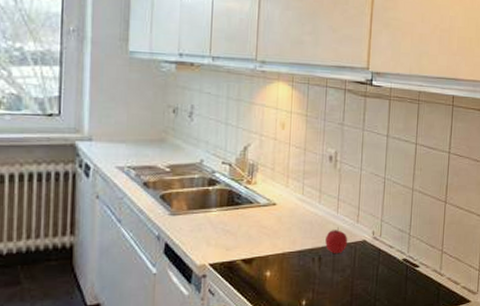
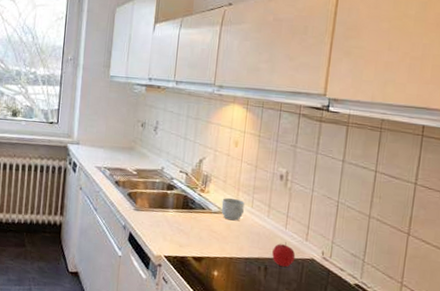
mug: none [270,186,296,212] -> present [221,197,245,221]

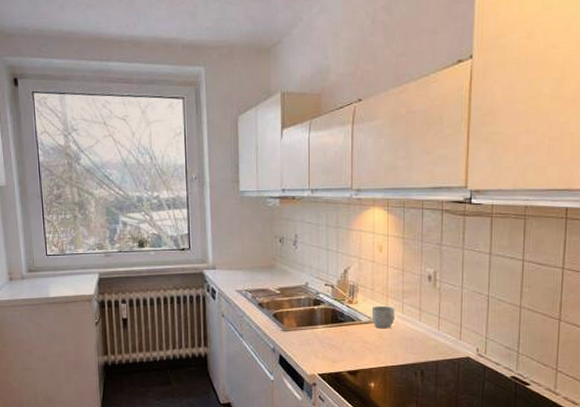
apple: present [272,242,296,267] -> none [427,344,451,368]

